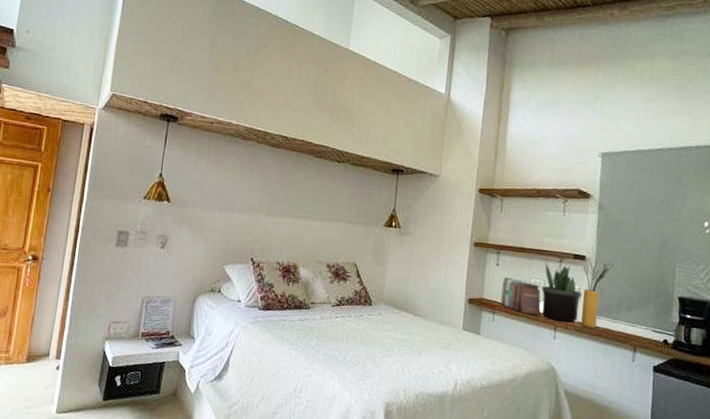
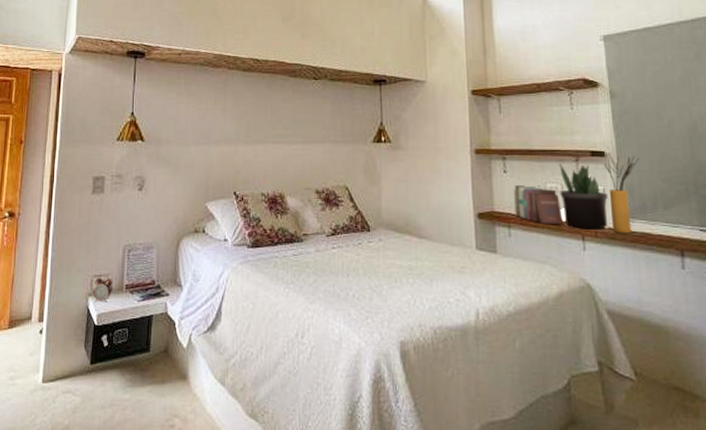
alarm clock: none [109,322,130,347] -> present [93,275,113,302]

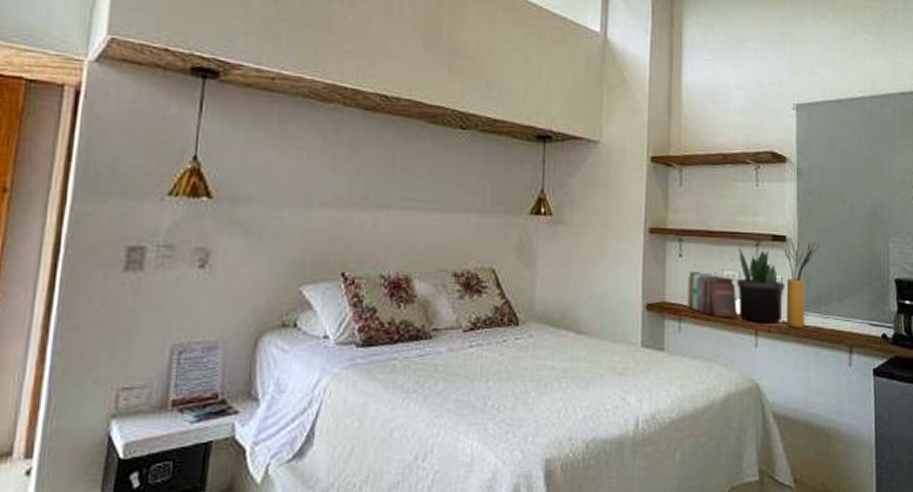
alarm clock: present [93,275,113,302] -> none [118,387,152,426]

